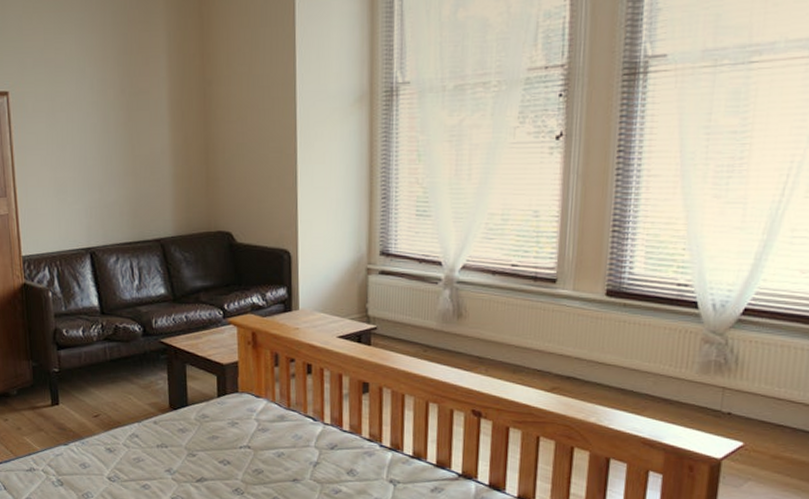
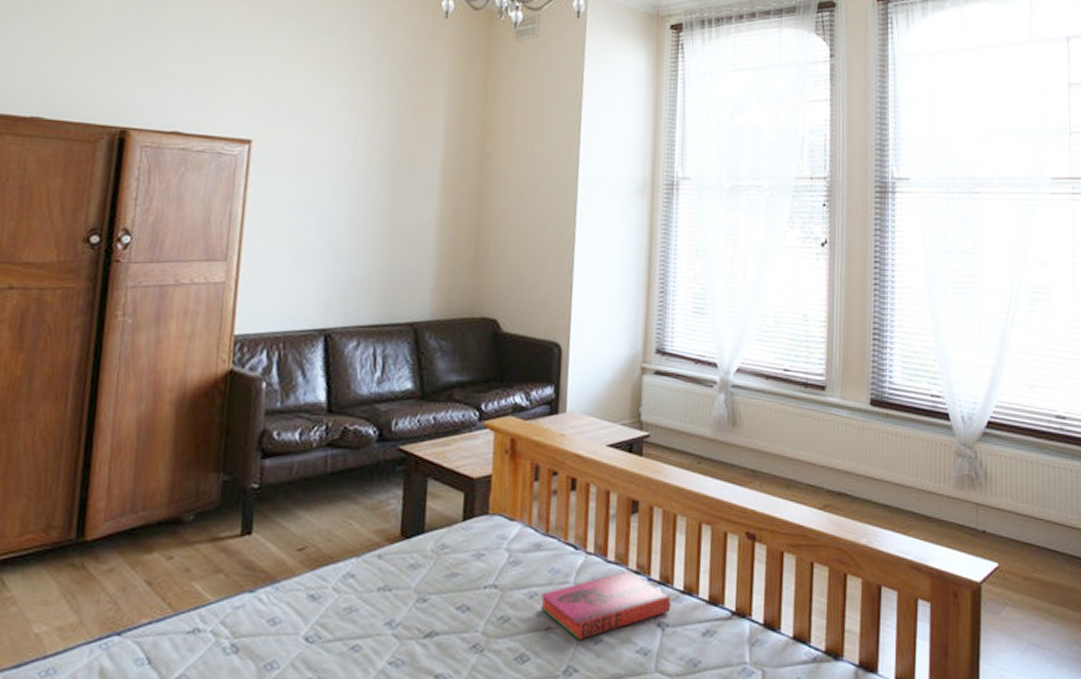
hardback book: none [286,438,402,490] -> present [540,570,671,640]

